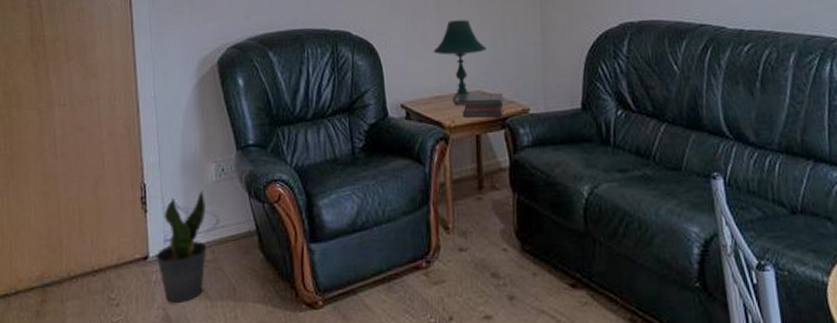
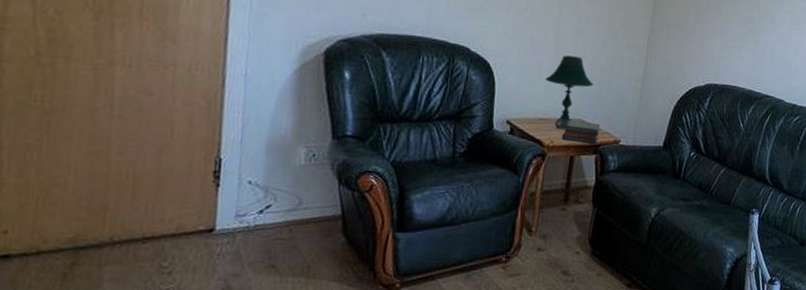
potted plant: present [156,191,207,303] -> none [223,172,290,276]

